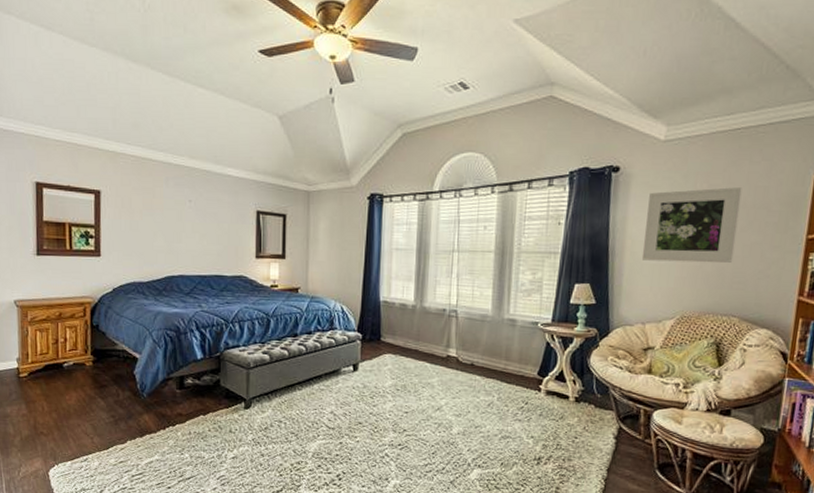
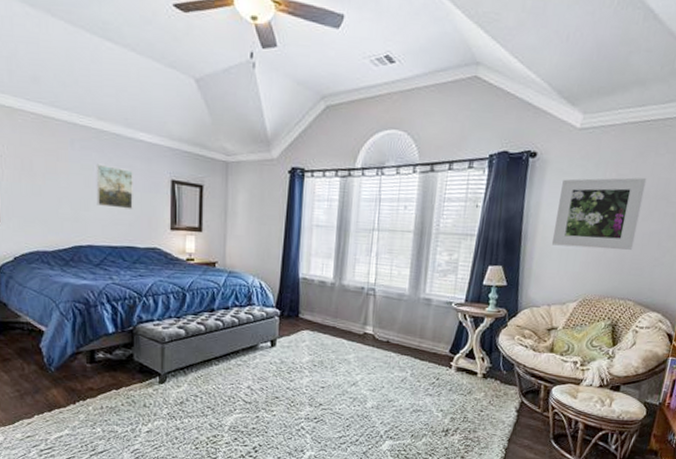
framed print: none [188,199,221,240] -> present [96,163,133,209]

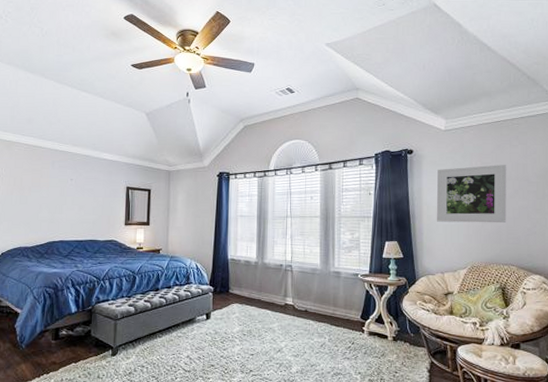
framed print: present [96,163,133,209] -> none [68,178,97,211]

